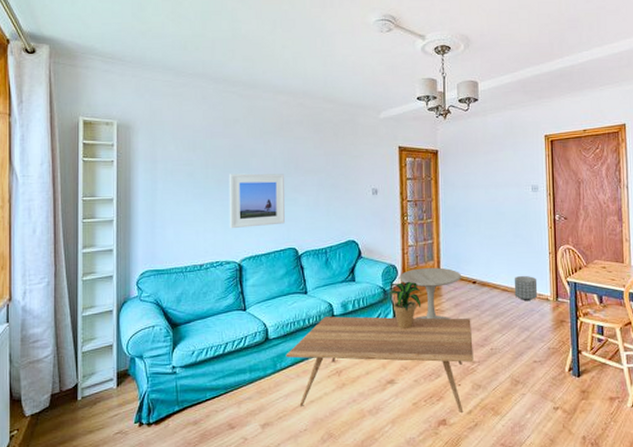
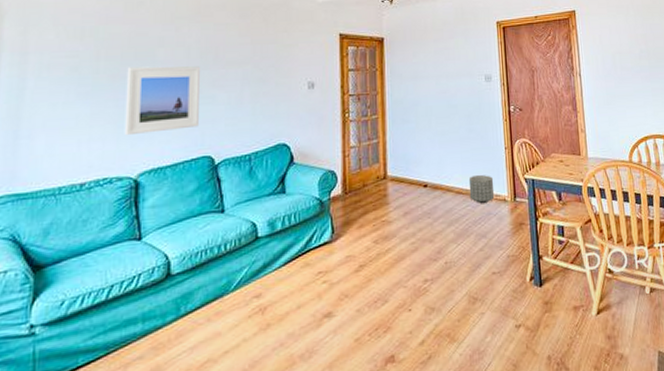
coffee table: present [286,316,474,413] -> none [193,229,426,361]
potted plant: present [383,281,422,330] -> none [320,189,366,248]
side table: present [399,267,462,320] -> none [339,170,412,234]

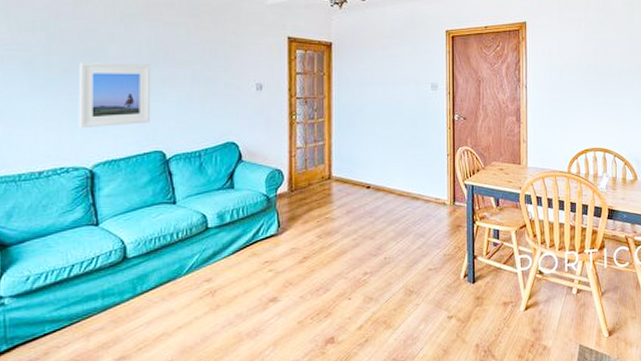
planter: present [468,174,495,203] -> none [410,178,435,205]

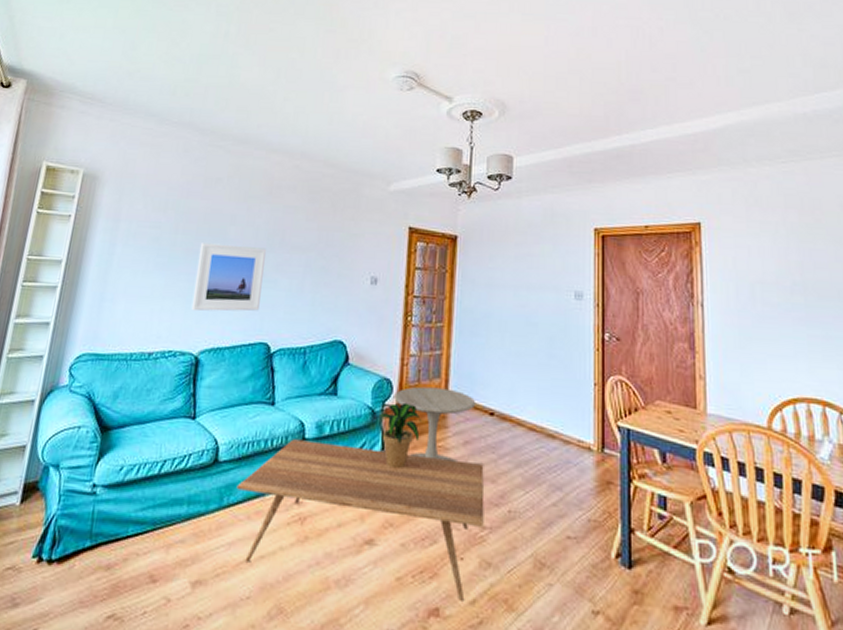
coffee table: none [148,226,366,334] -> present [236,439,485,601]
potted plant: none [267,187,311,241] -> present [371,402,422,469]
side table: none [286,171,355,229] -> present [394,386,476,462]

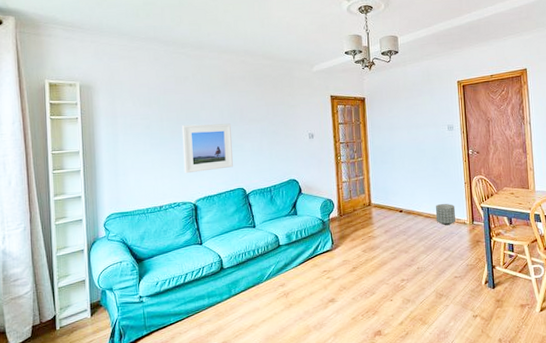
coffee table: present [236,439,485,601] -> none [239,242,403,326]
potted plant: present [371,402,422,469] -> none [322,212,356,255]
side table: present [394,386,476,462] -> none [336,199,390,245]
planter: none [544,411,577,447] -> present [435,203,456,225]

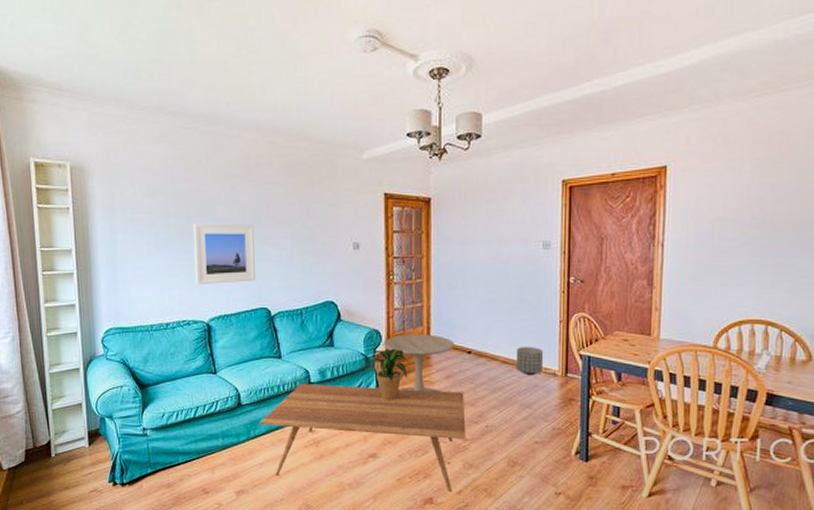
coffee table: none [239,242,403,326] -> present [259,384,466,492]
potted plant: none [322,212,356,255] -> present [365,348,409,401]
side table: none [336,199,390,245] -> present [383,334,455,392]

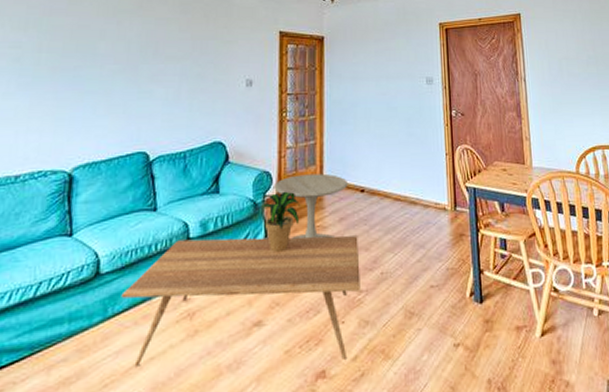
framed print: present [192,223,255,286] -> none [61,59,139,129]
planter: present [516,346,544,374] -> none [407,180,434,211]

